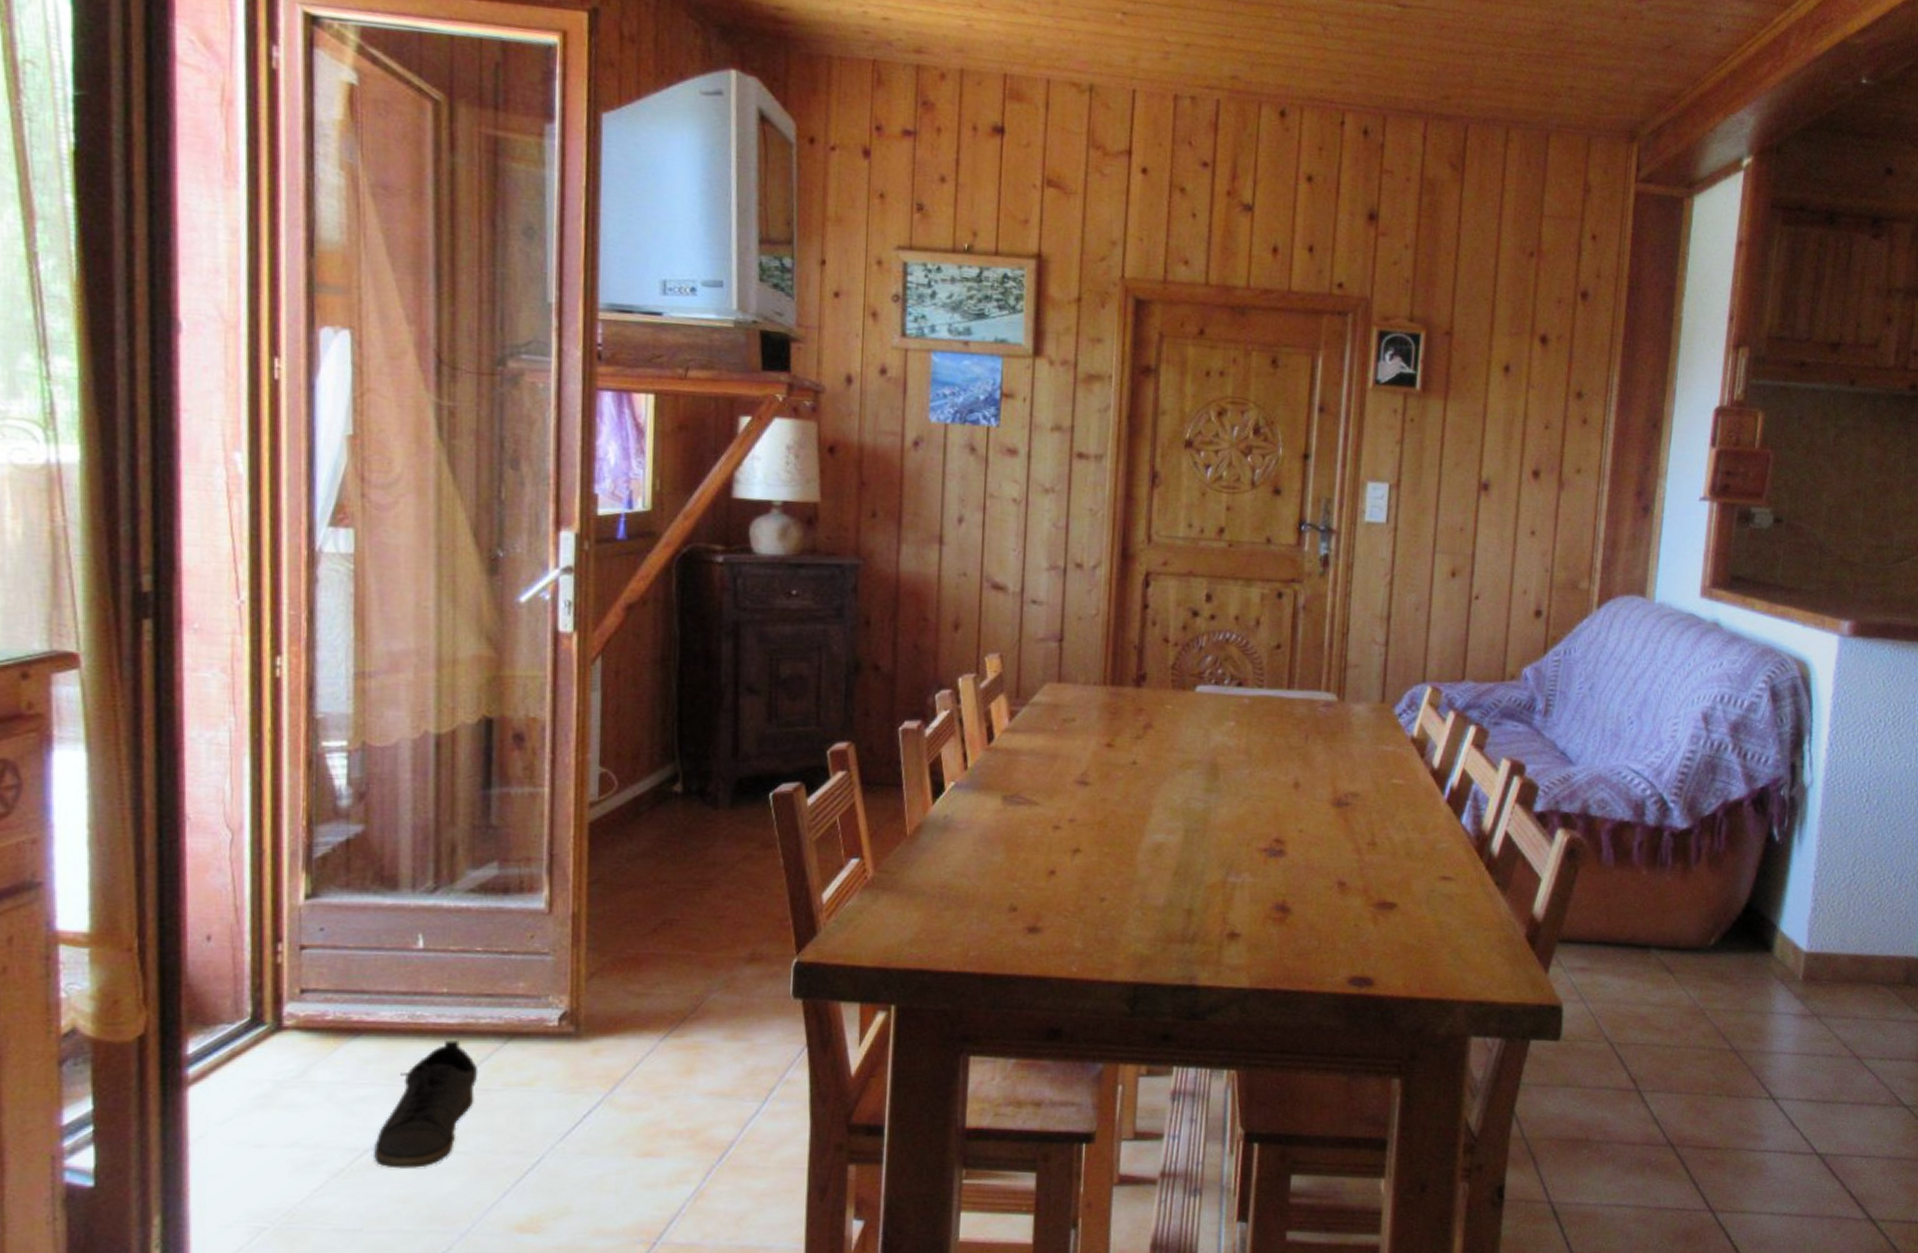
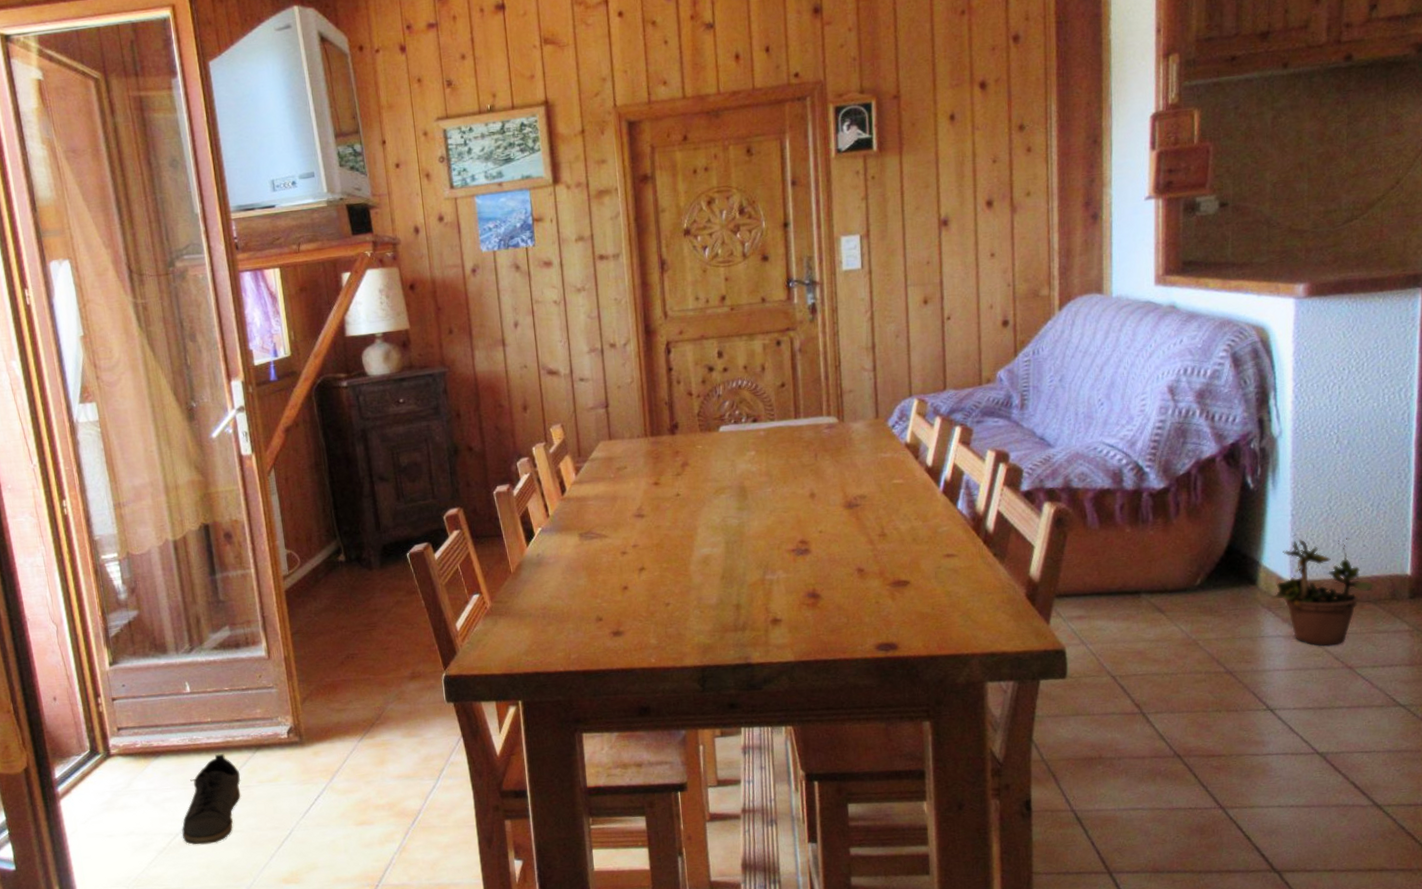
potted plant: none [1786,905,1889,1031] -> present [1272,537,1374,647]

